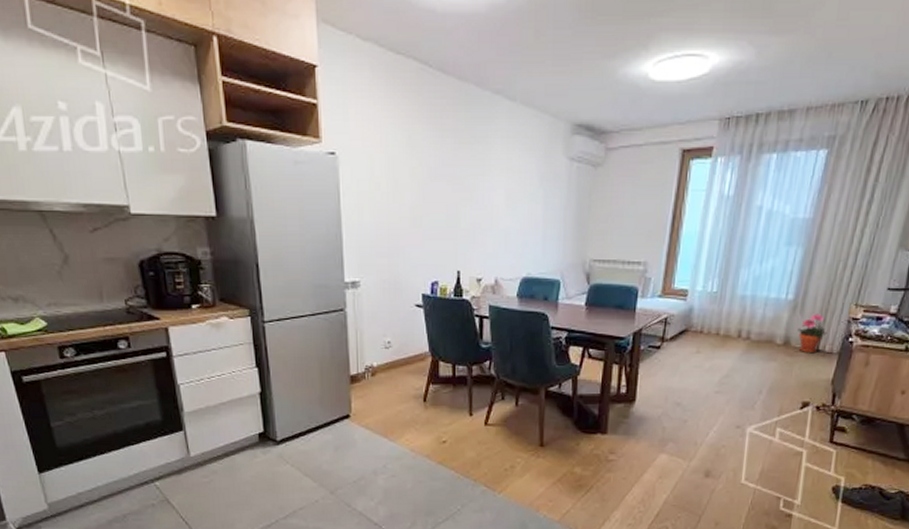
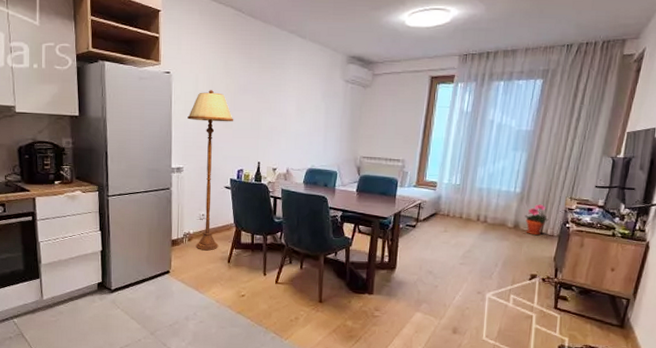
floor lamp: none [362,176,424,388] -> present [187,90,234,251]

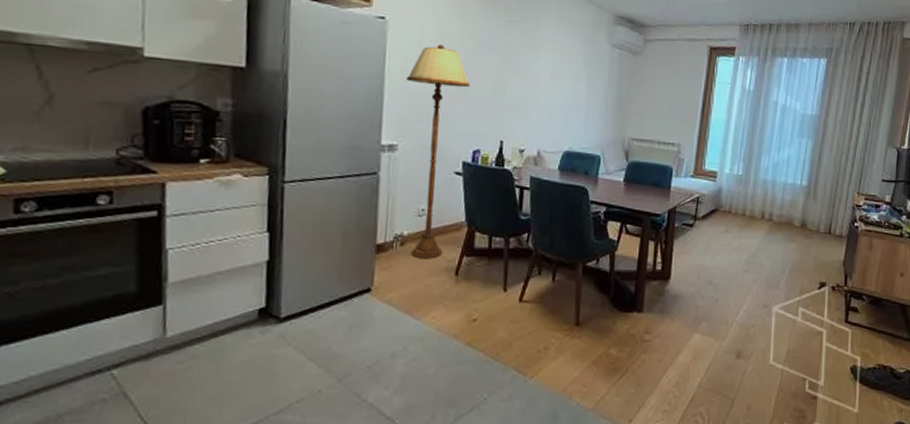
potted plant: present [525,204,549,236] -> none [812,200,837,236]

